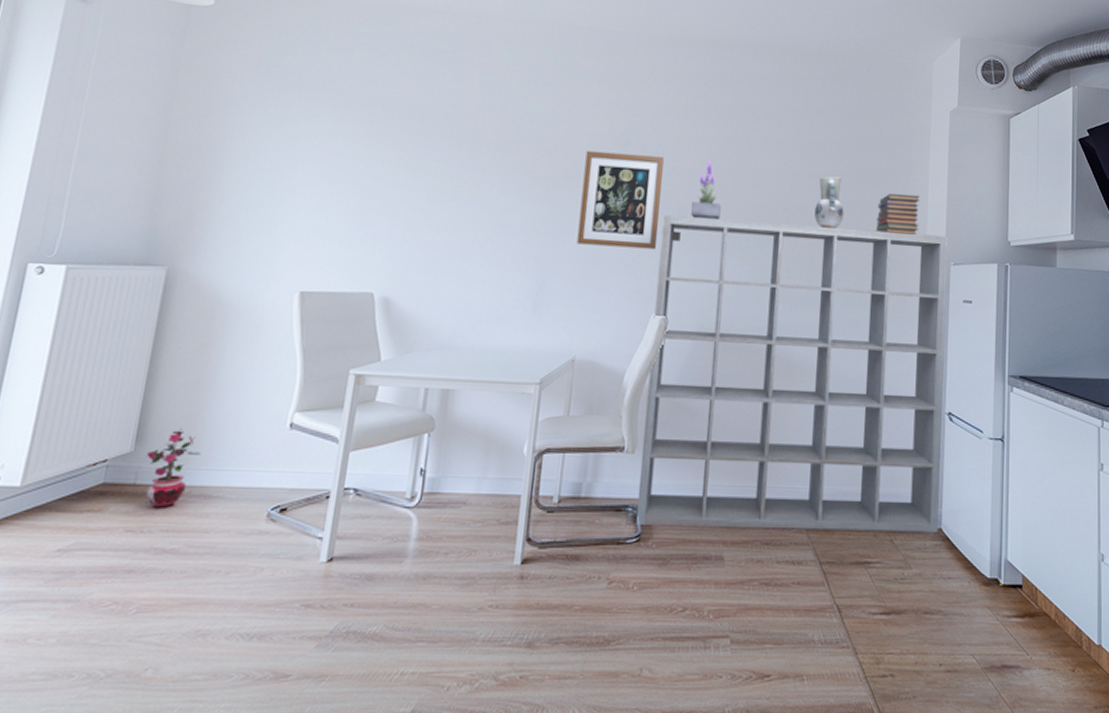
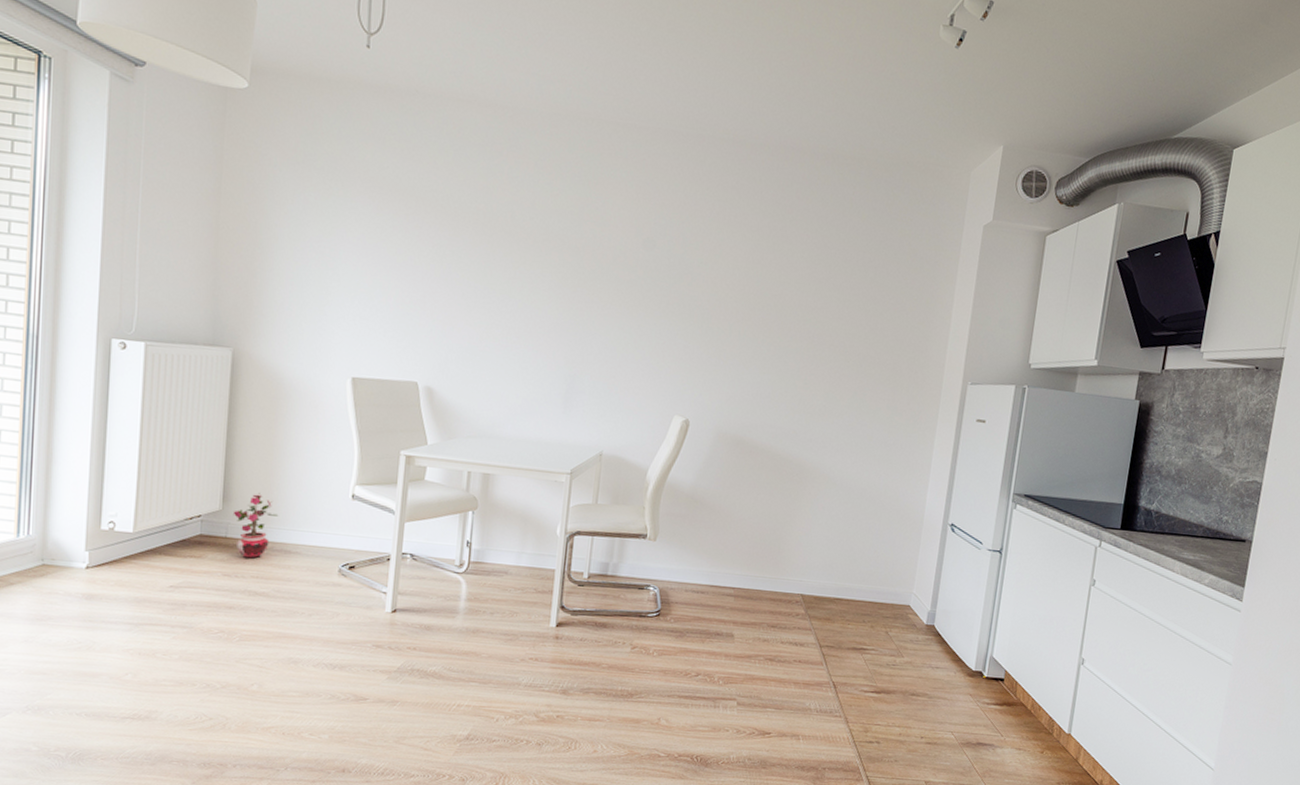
wall art: present [577,150,664,250] -> none [604,252,689,355]
shelving unit: present [635,215,949,532] -> none [656,321,969,628]
potted plant: present [691,160,721,221] -> none [714,267,744,329]
vase: present [814,176,844,229] -> none [835,289,866,343]
book stack: present [875,193,920,235] -> none [895,309,943,353]

